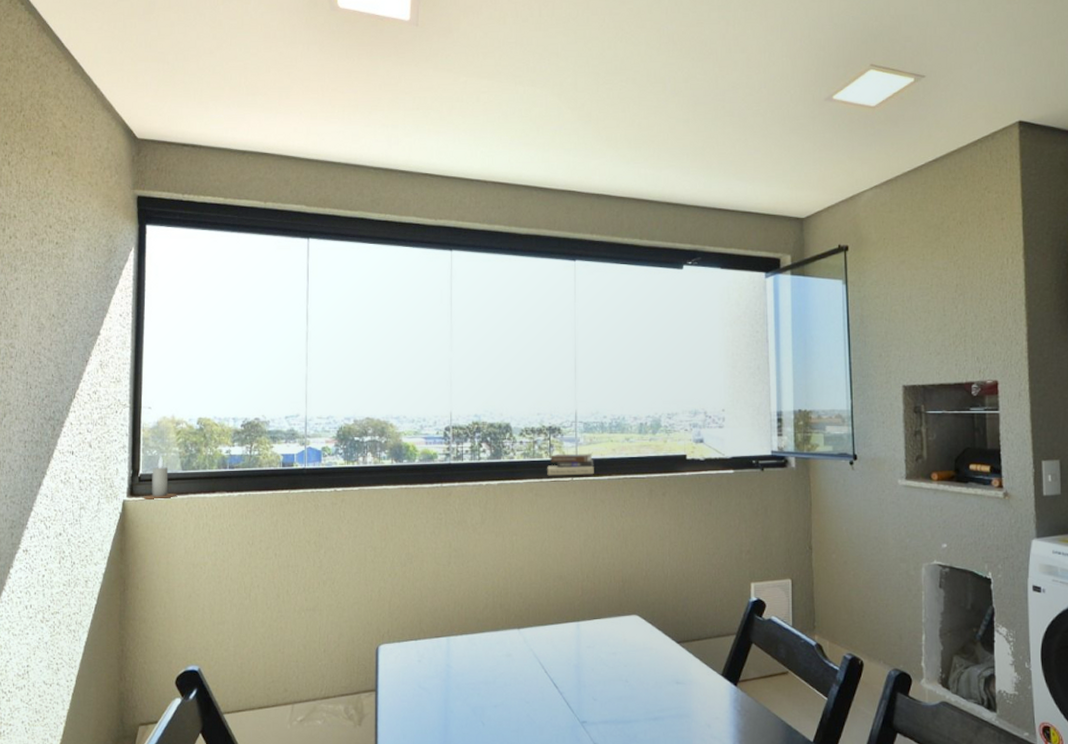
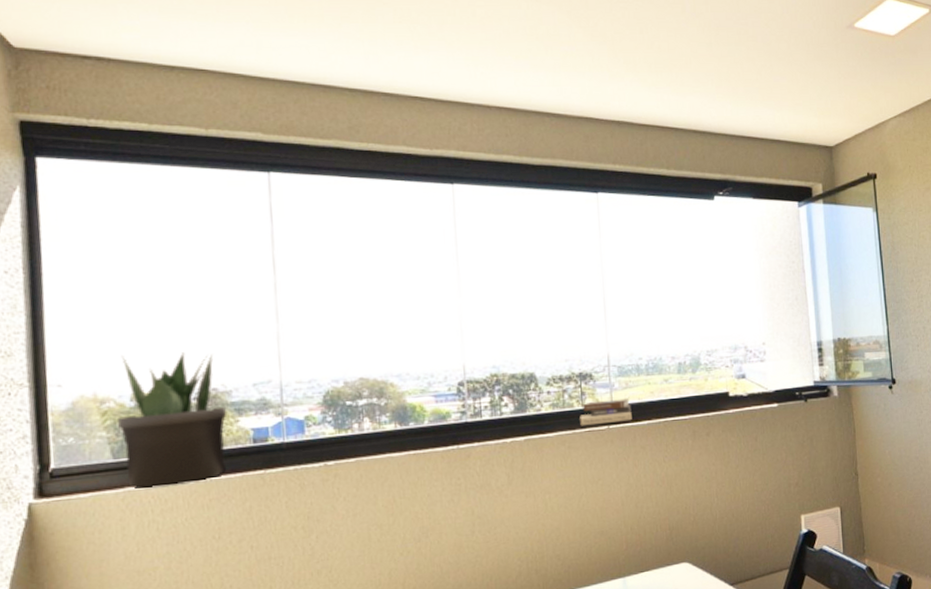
candle: present [142,456,177,499] -> none [56,444,109,500]
planter: none [187,386,265,497] -> present [118,352,228,489]

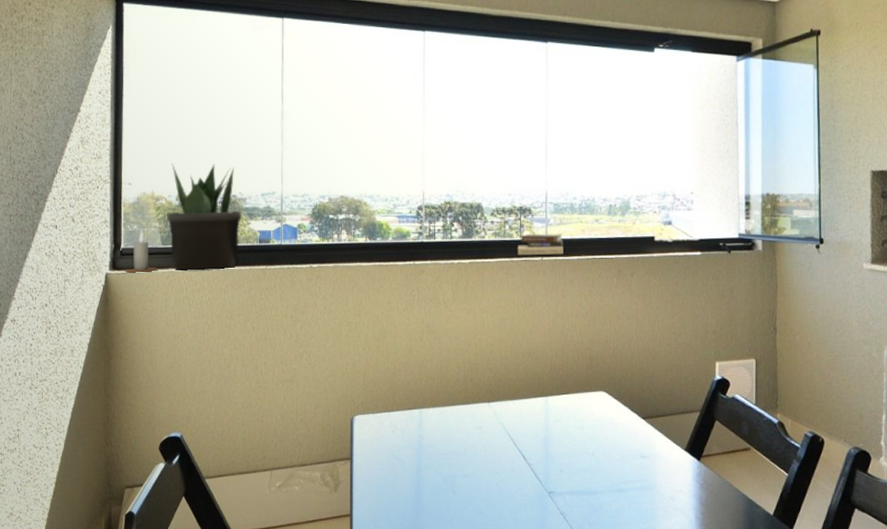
candle: none [56,444,109,500] -> present [124,231,158,273]

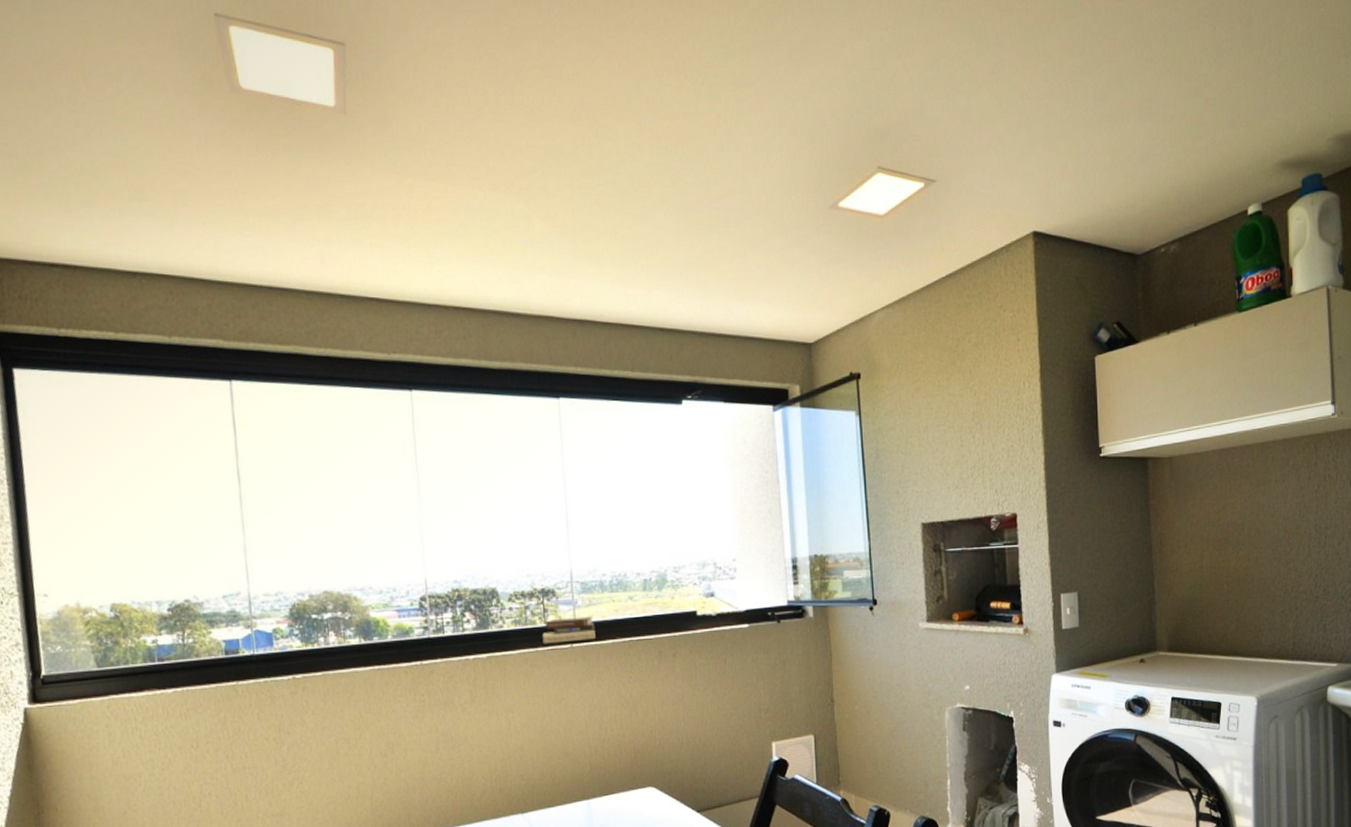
candle: present [124,231,158,273] -> none [48,652,95,705]
planter: present [167,164,242,272] -> none [100,563,201,698]

